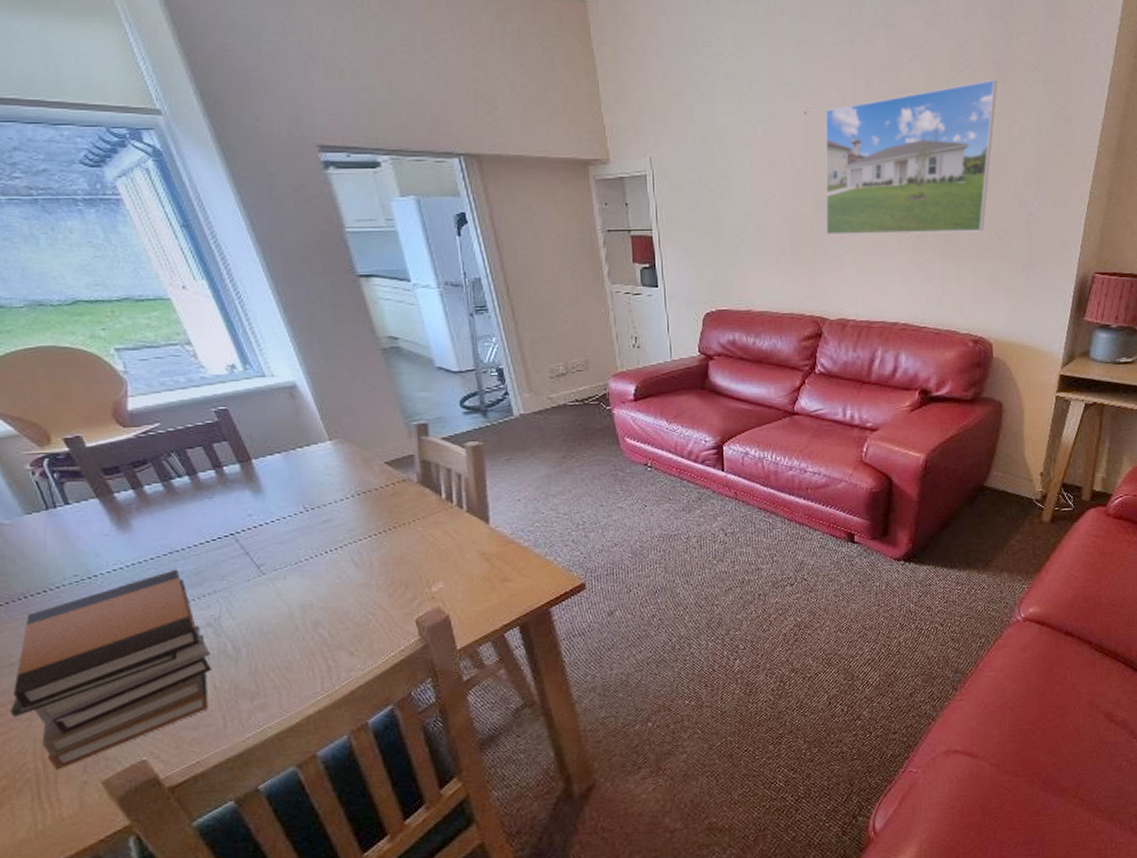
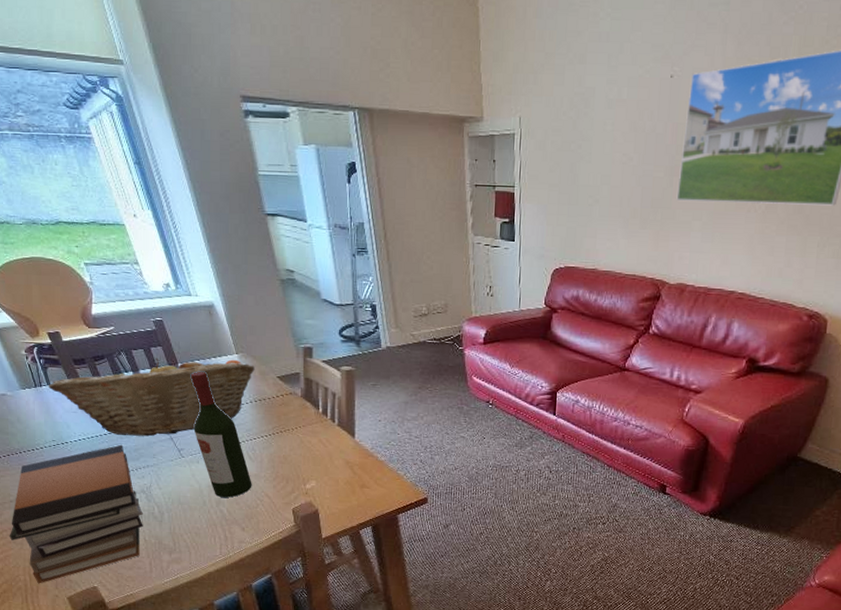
fruit basket: none [66,447,355,557] -> present [48,357,255,437]
wine bottle: none [269,467,360,618] -> present [190,372,252,498]

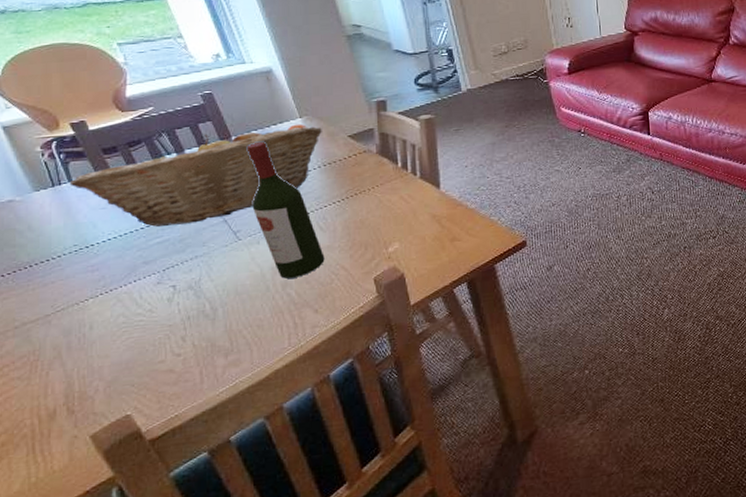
book stack: present [9,444,143,584] -> none [11,237,191,426]

